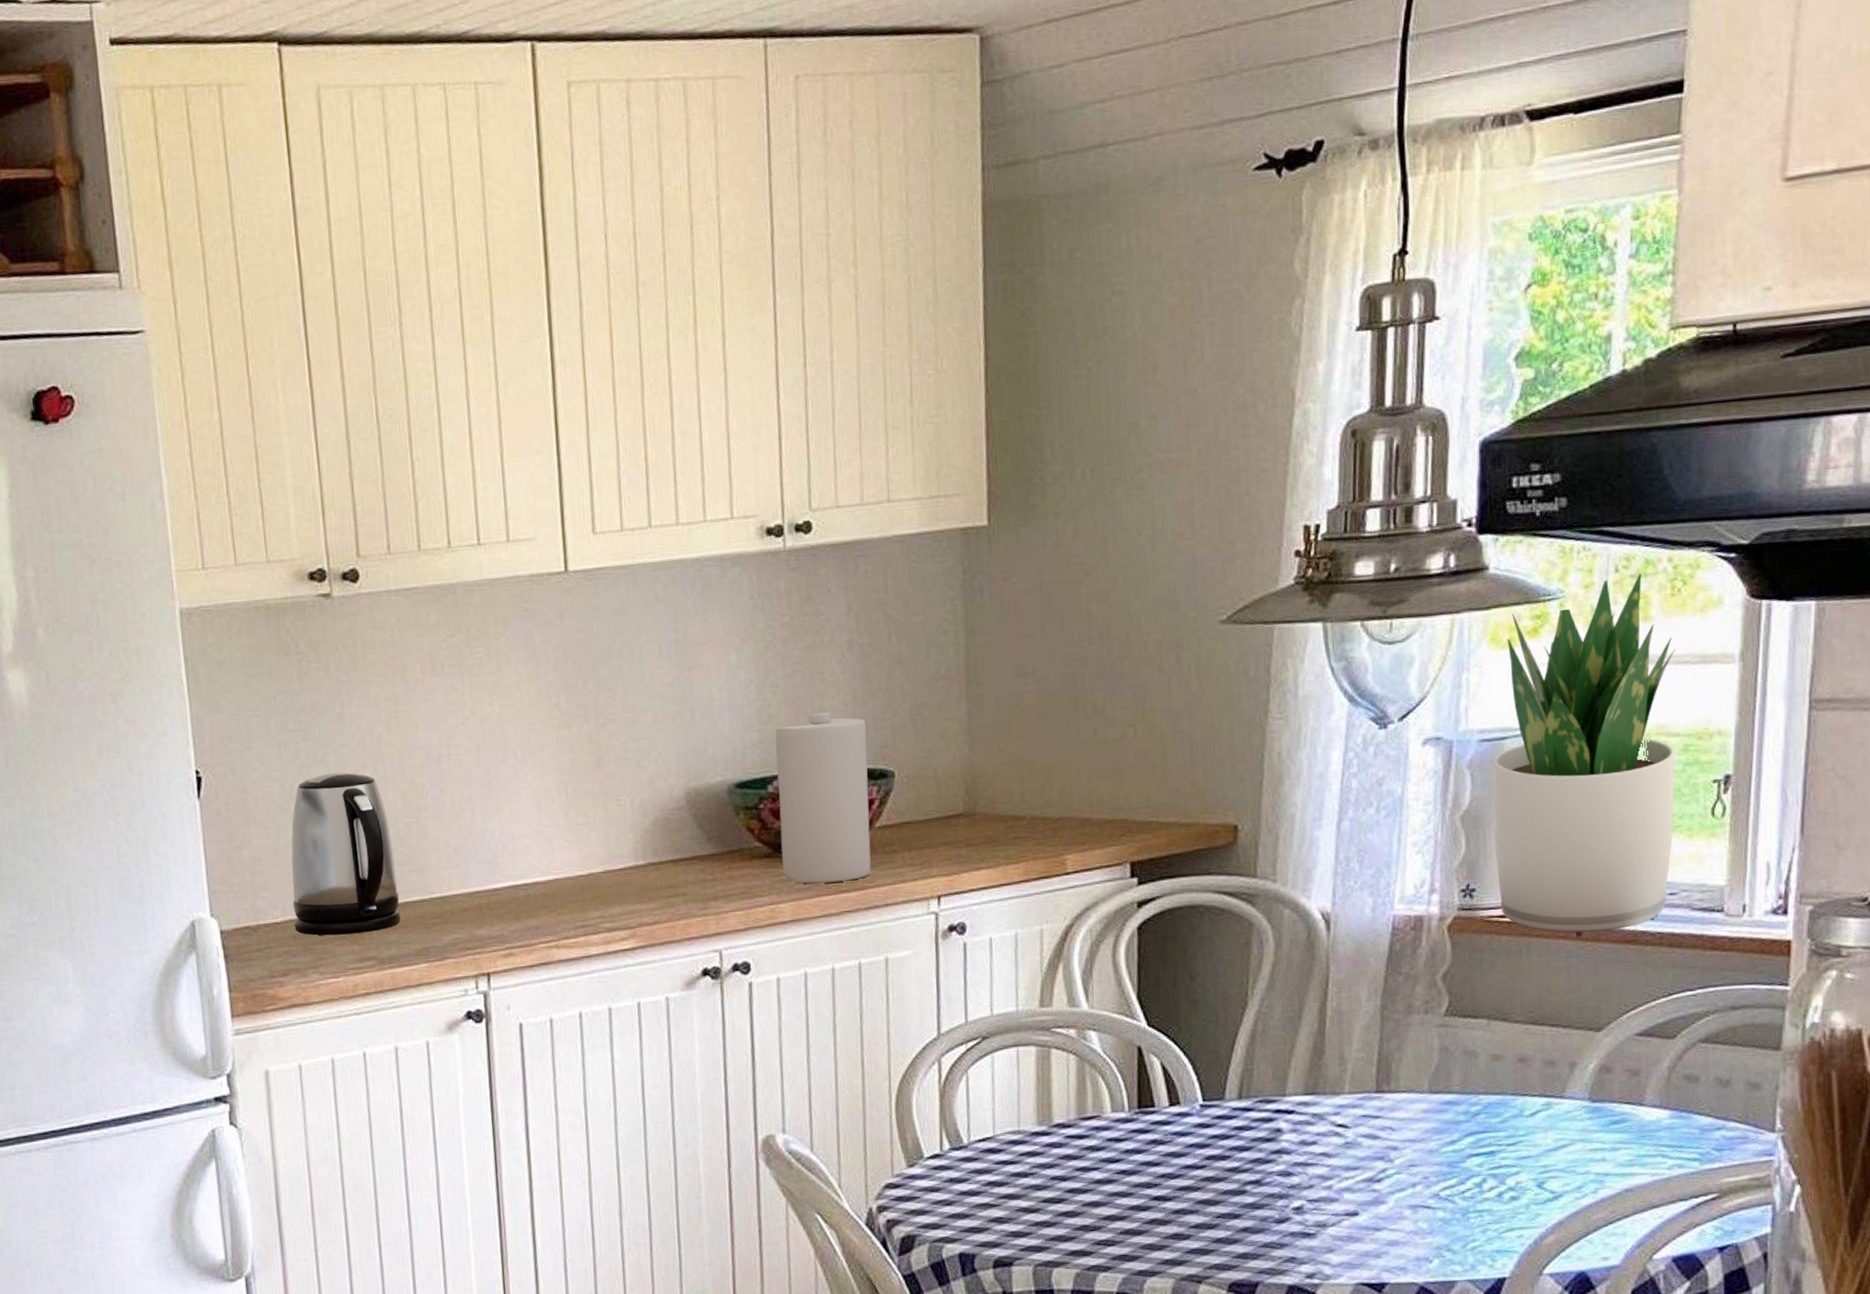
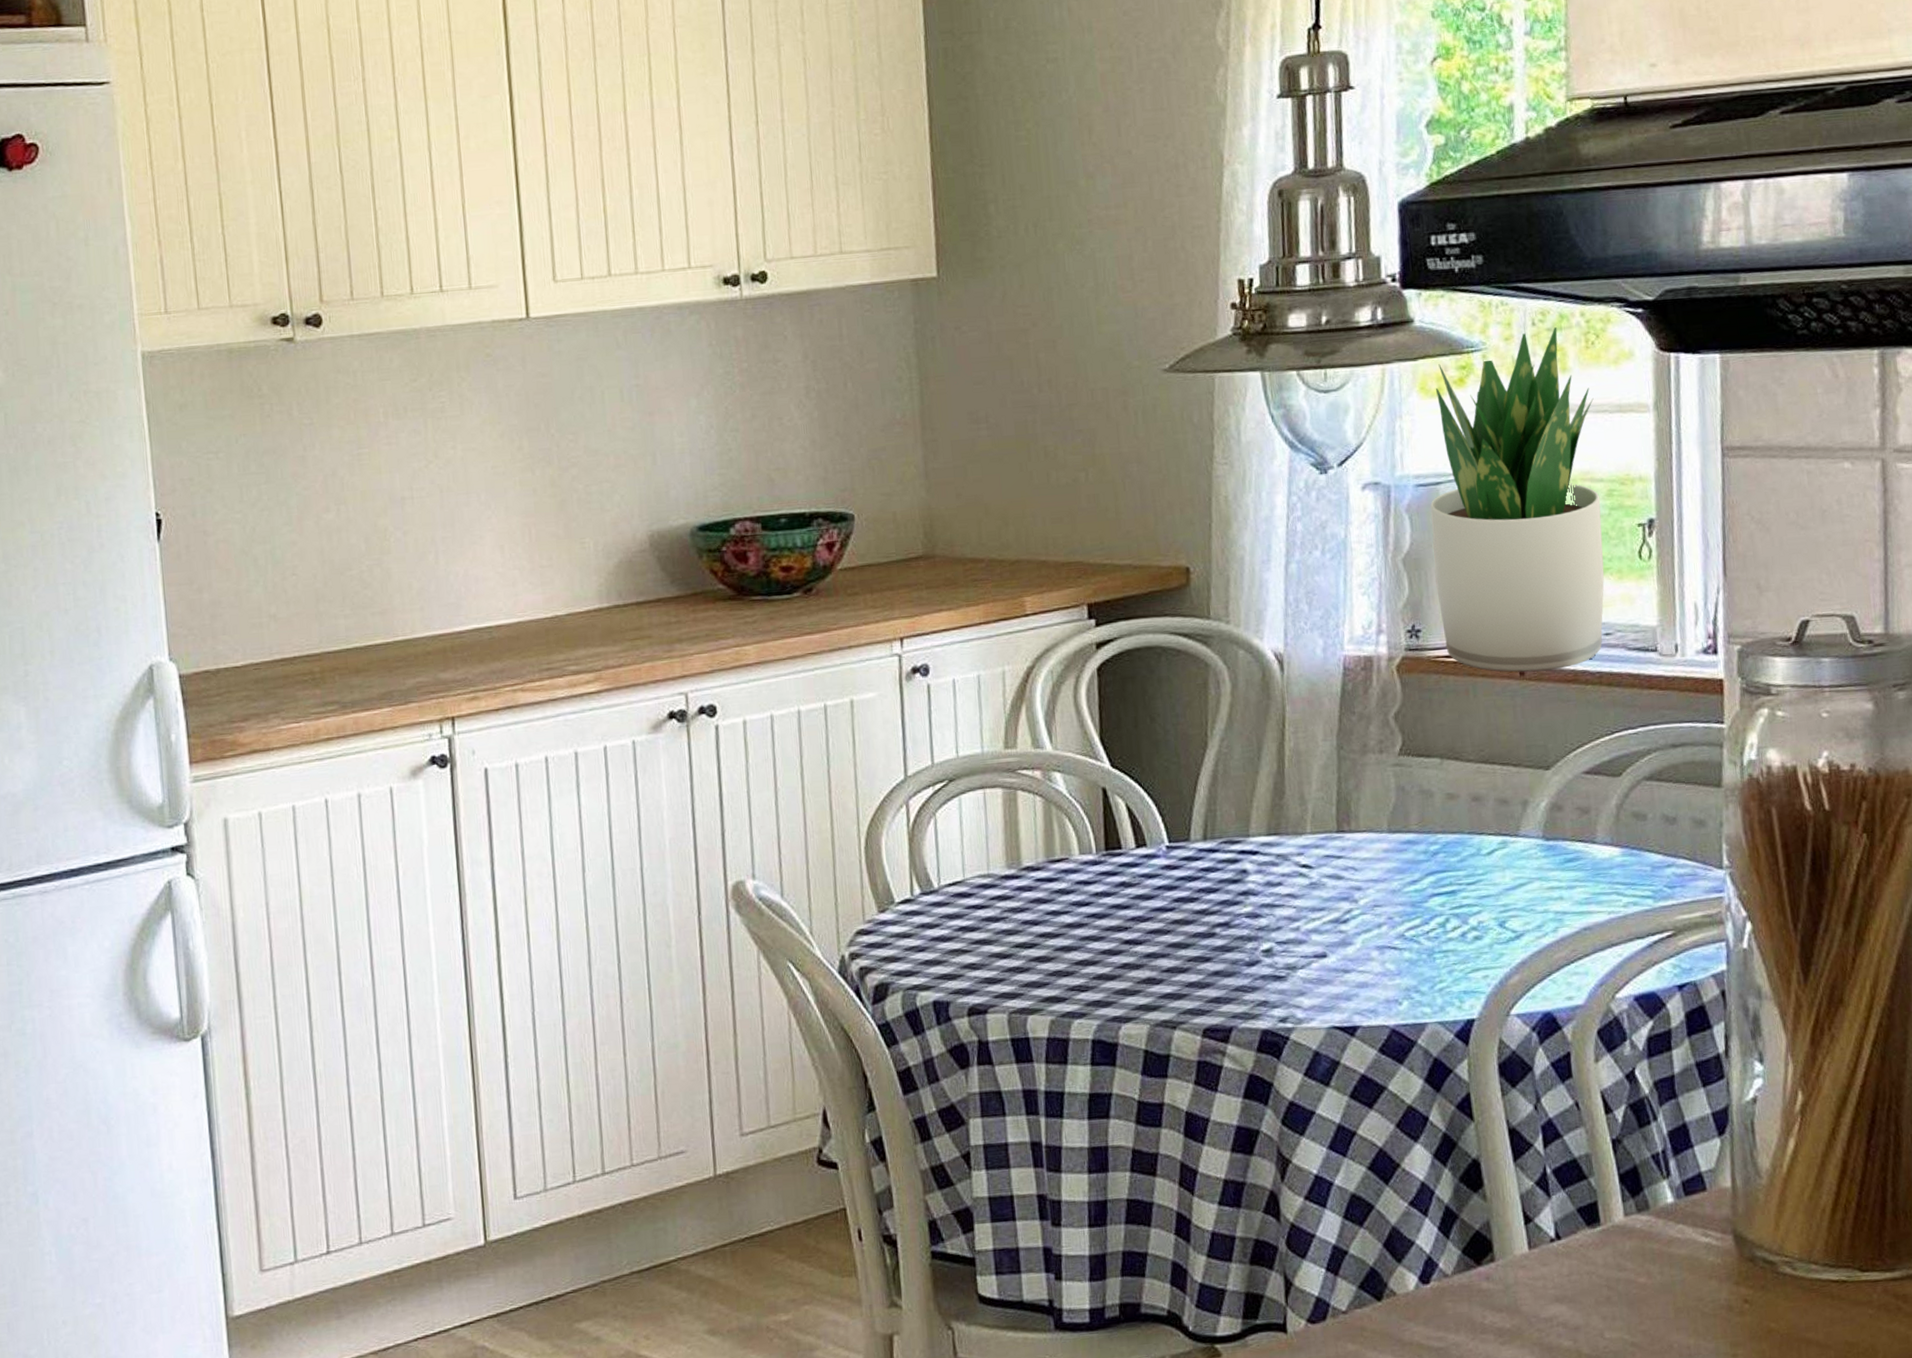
kettle: present [291,772,401,937] -> none [252,514,364,681]
paper towel holder: present [775,712,871,884] -> none [736,456,834,626]

